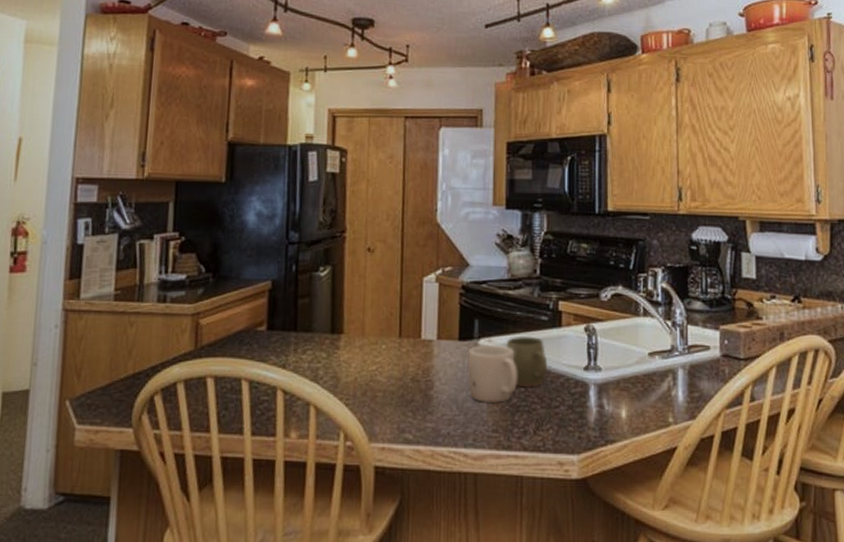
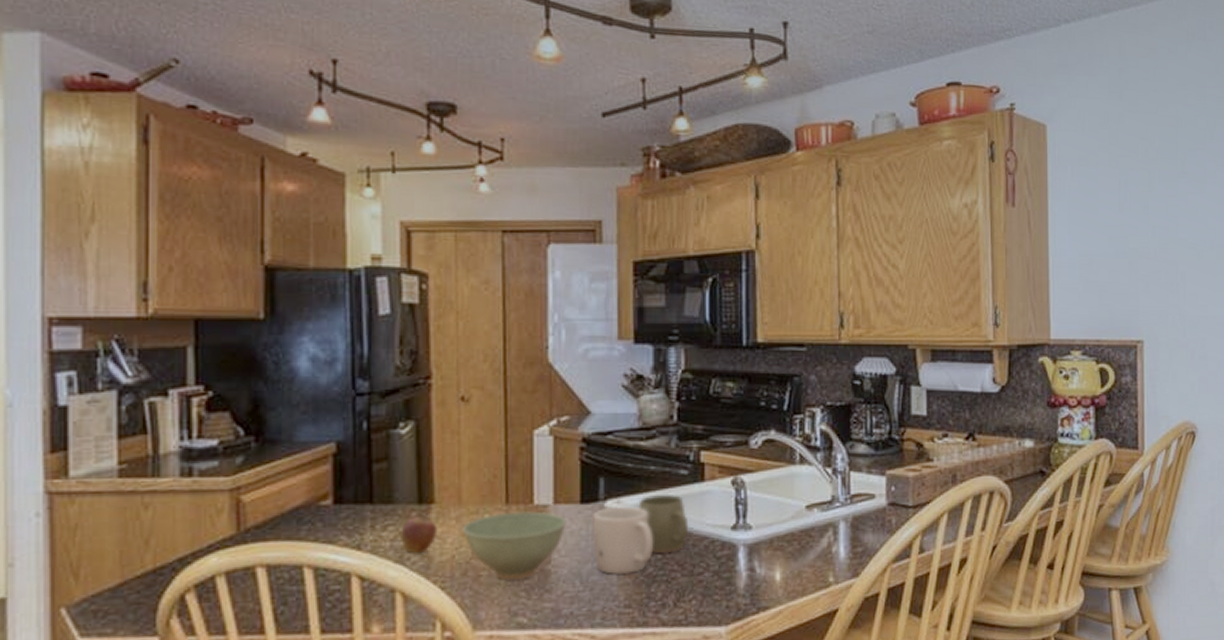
fruit: none [315,340,345,375] -> present [399,512,438,555]
bowl: none [364,344,447,403] -> present [462,511,566,581]

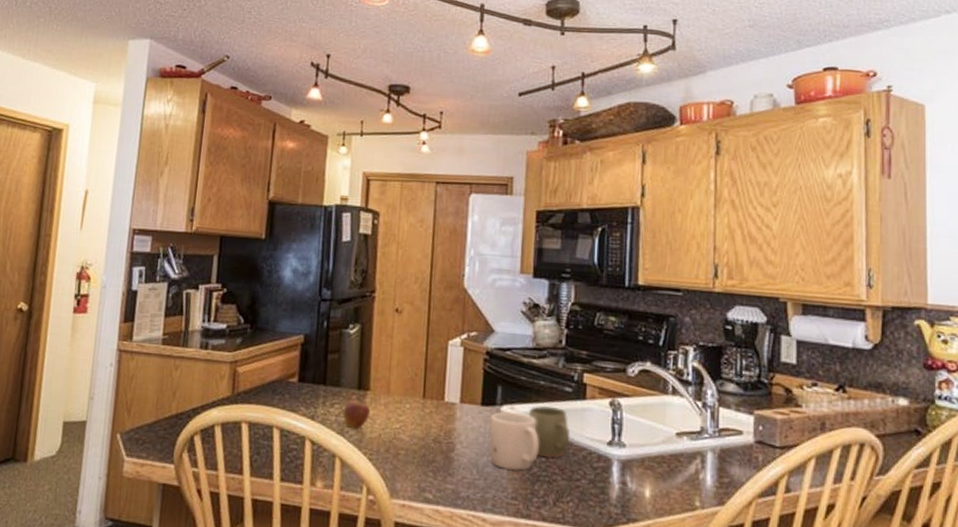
bowl: present [462,511,566,581] -> none [388,405,469,463]

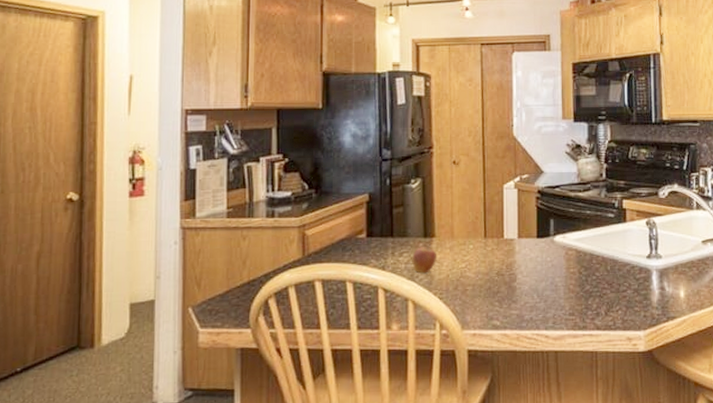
mug: present [489,411,539,471] -> none [546,240,589,290]
mug: present [528,406,571,458] -> none [578,232,615,276]

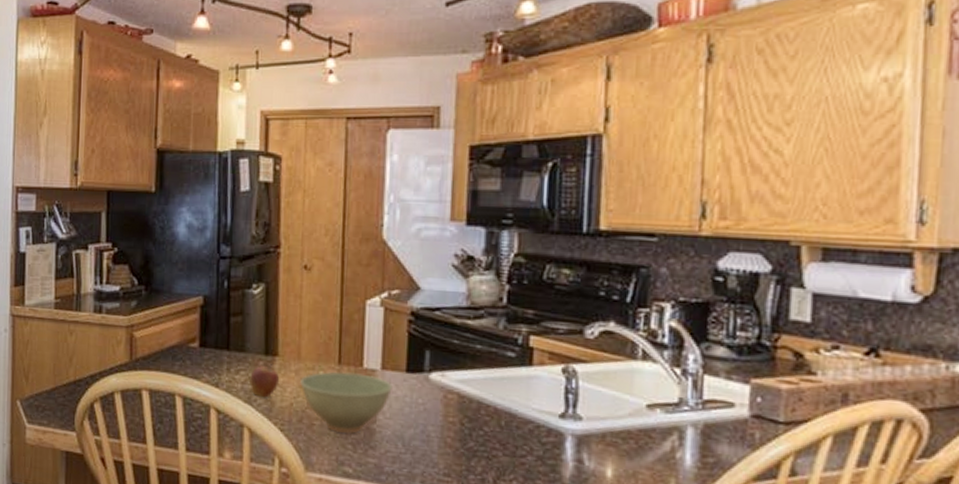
bowl: none [454,243,527,294] -> present [300,371,392,435]

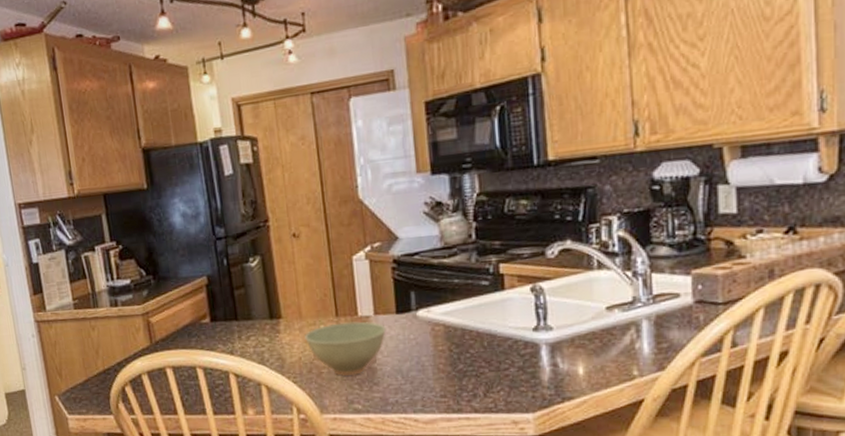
fruit: present [248,363,280,398] -> none [259,325,287,357]

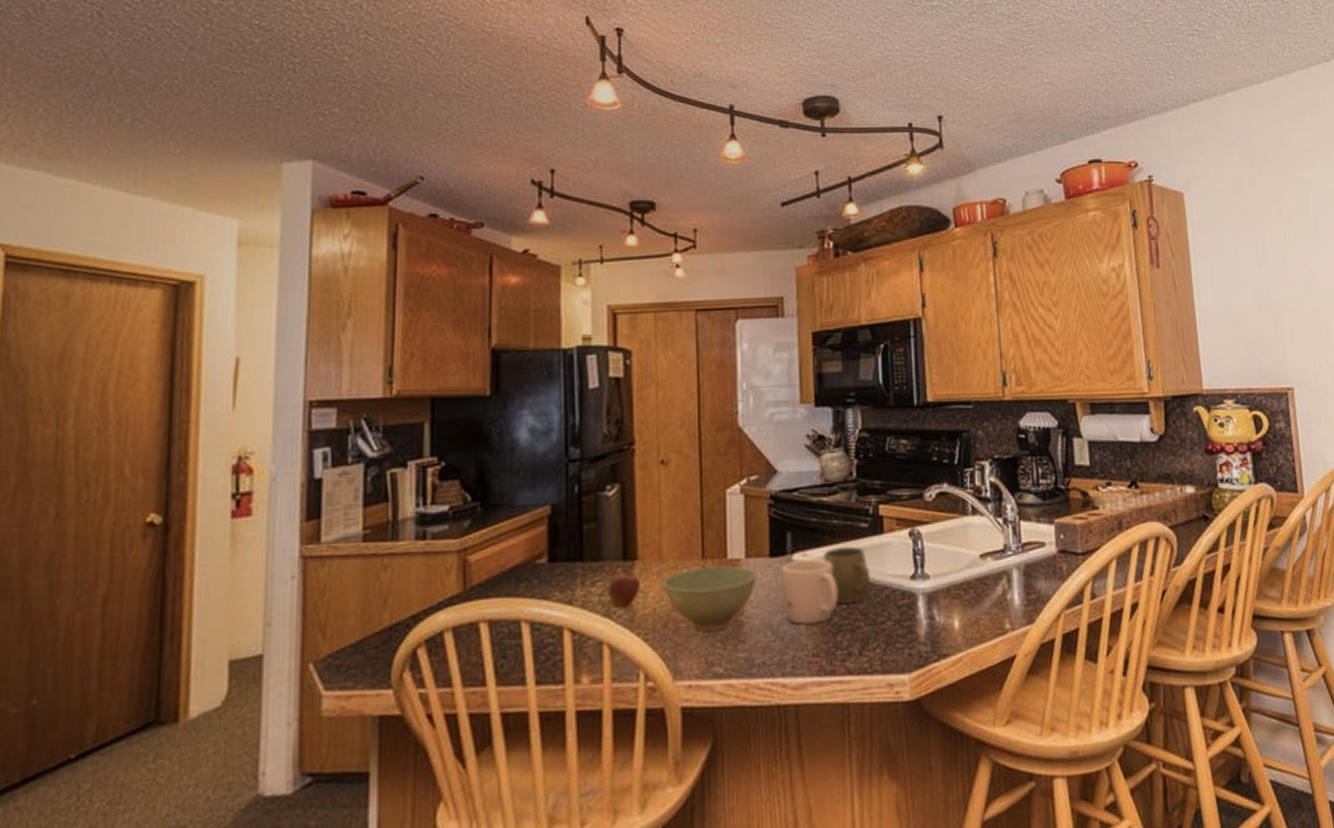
fruit: none [259,325,287,357] -> present [606,568,641,608]
mug: none [407,314,462,371] -> present [781,558,838,624]
mug: none [446,303,493,353] -> present [823,547,871,604]

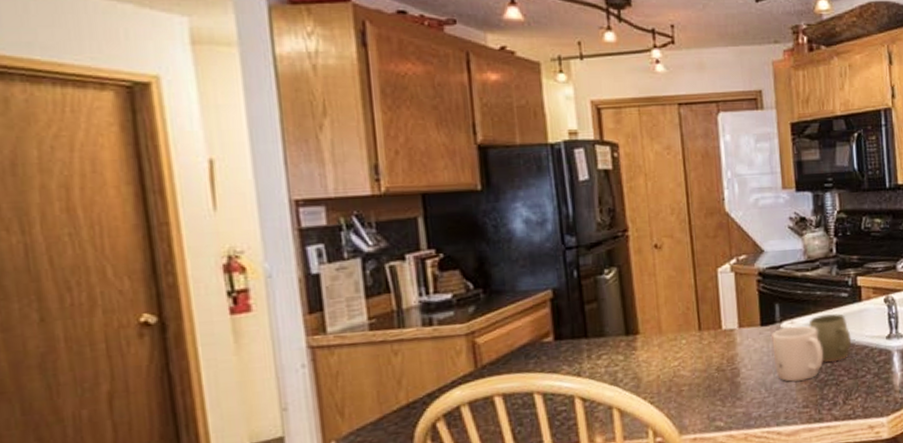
fruit: present [606,568,641,608] -> none [612,341,644,377]
bowl: present [663,565,757,632] -> none [664,335,750,393]

